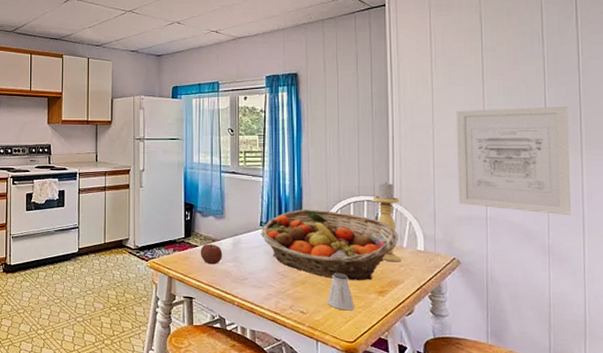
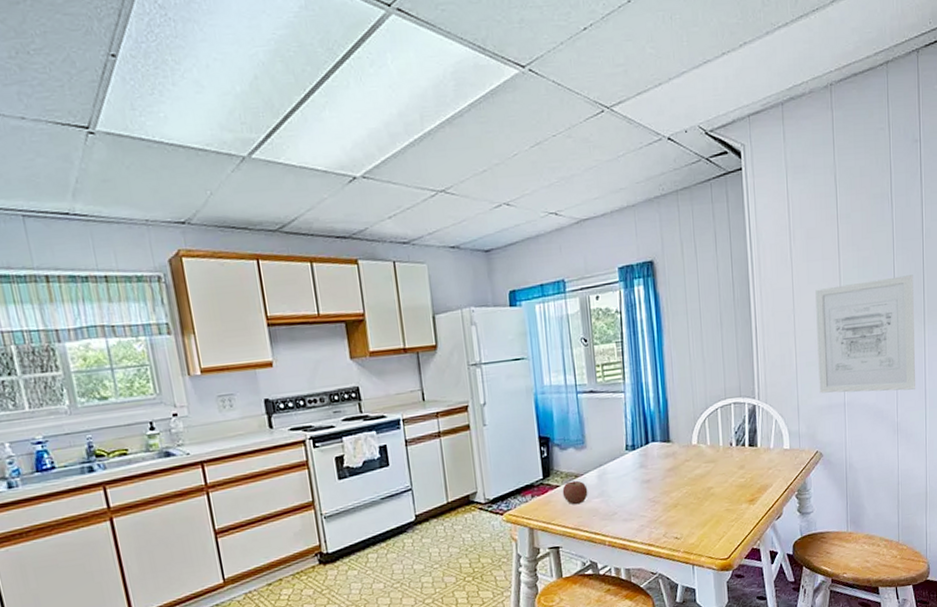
fruit basket: present [260,209,398,281] -> none [627,420,765,496]
saltshaker: present [327,273,354,311] -> none [700,488,727,528]
candle holder: present [372,181,401,262] -> none [739,378,769,467]

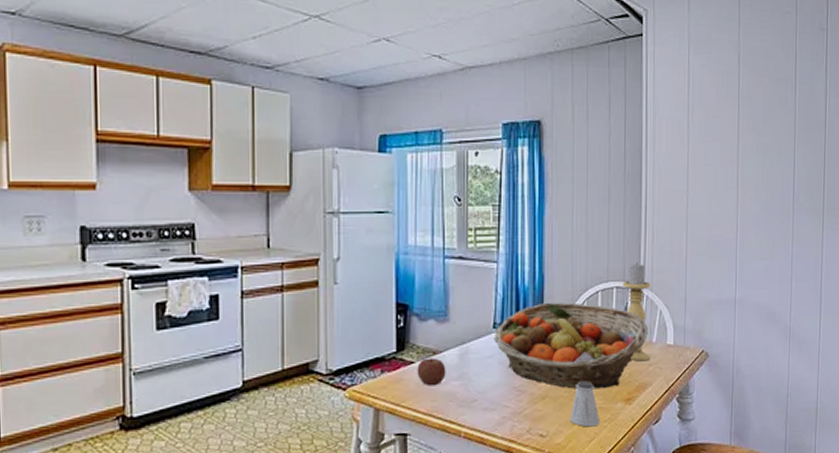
fruit basket: none [627,420,765,496] -> present [493,302,648,389]
saltshaker: none [700,488,727,528] -> present [570,381,599,427]
candle holder: none [739,378,769,467] -> present [622,262,651,362]
wall art: present [815,275,916,394] -> none [709,168,814,294]

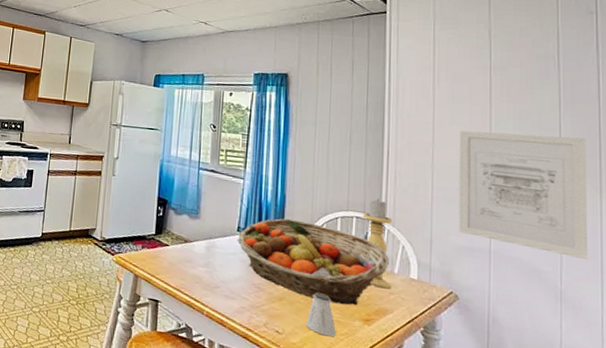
apple: present [417,358,446,386] -> none [170,244,195,268]
wall art: none [709,168,814,294] -> present [458,130,589,260]

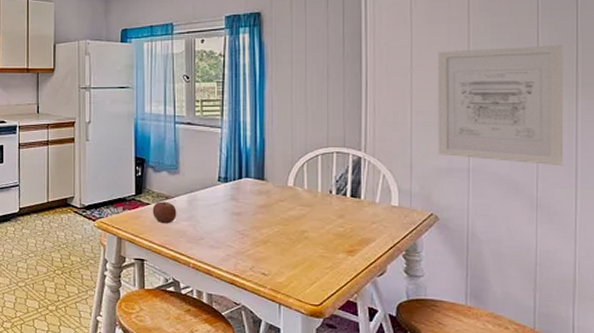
apple: none [170,244,195,268] -> present [152,201,177,224]
fruit basket: present [237,218,389,306] -> none [218,162,370,240]
saltshaker: present [306,292,336,337] -> none [291,231,321,272]
candle holder: present [362,198,393,289] -> none [342,130,373,219]

